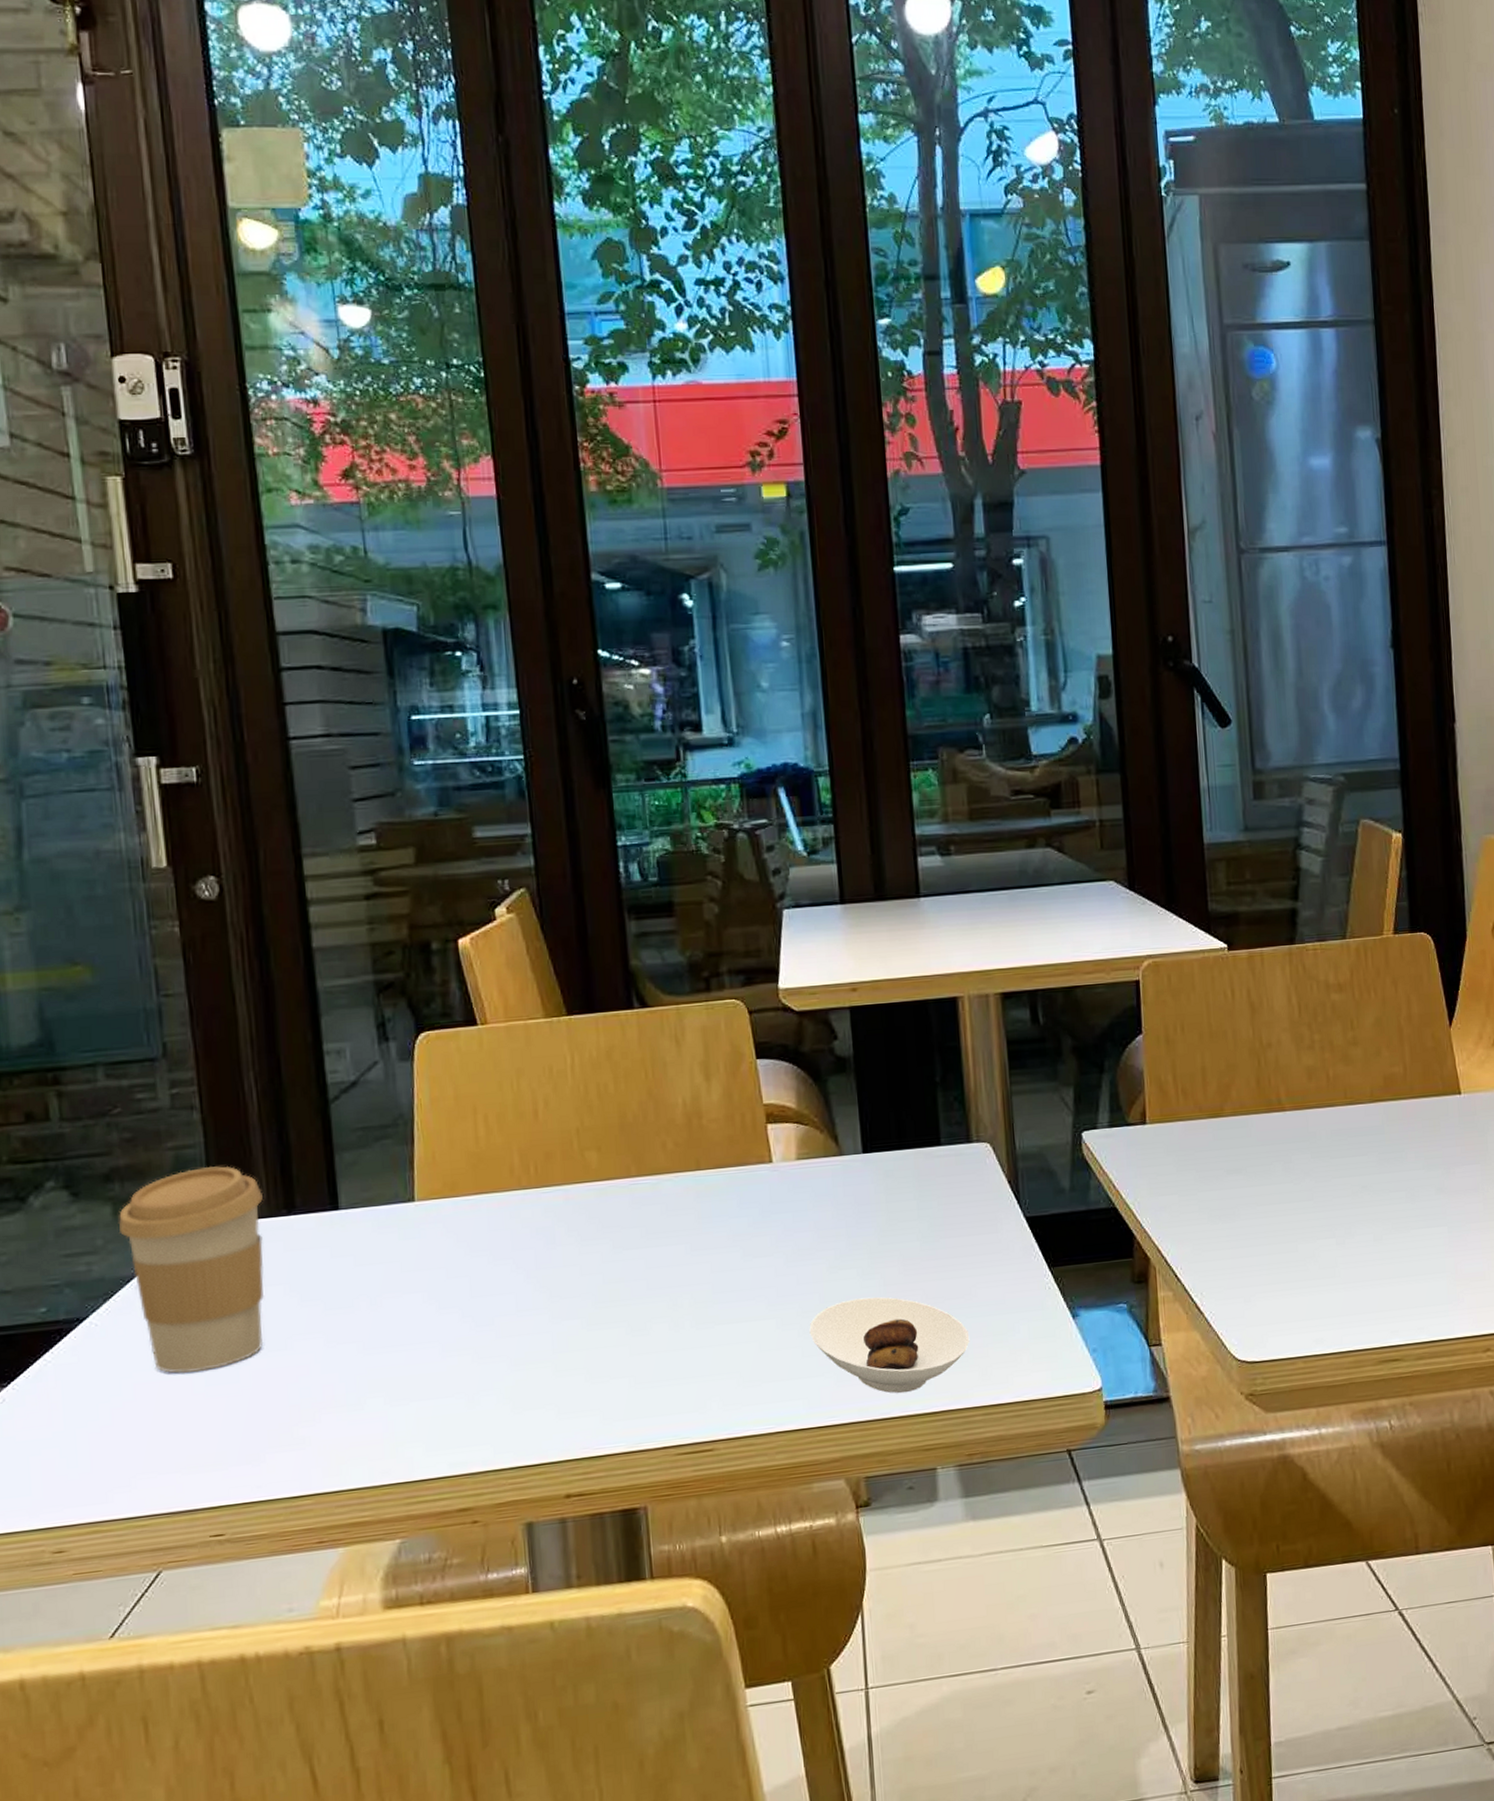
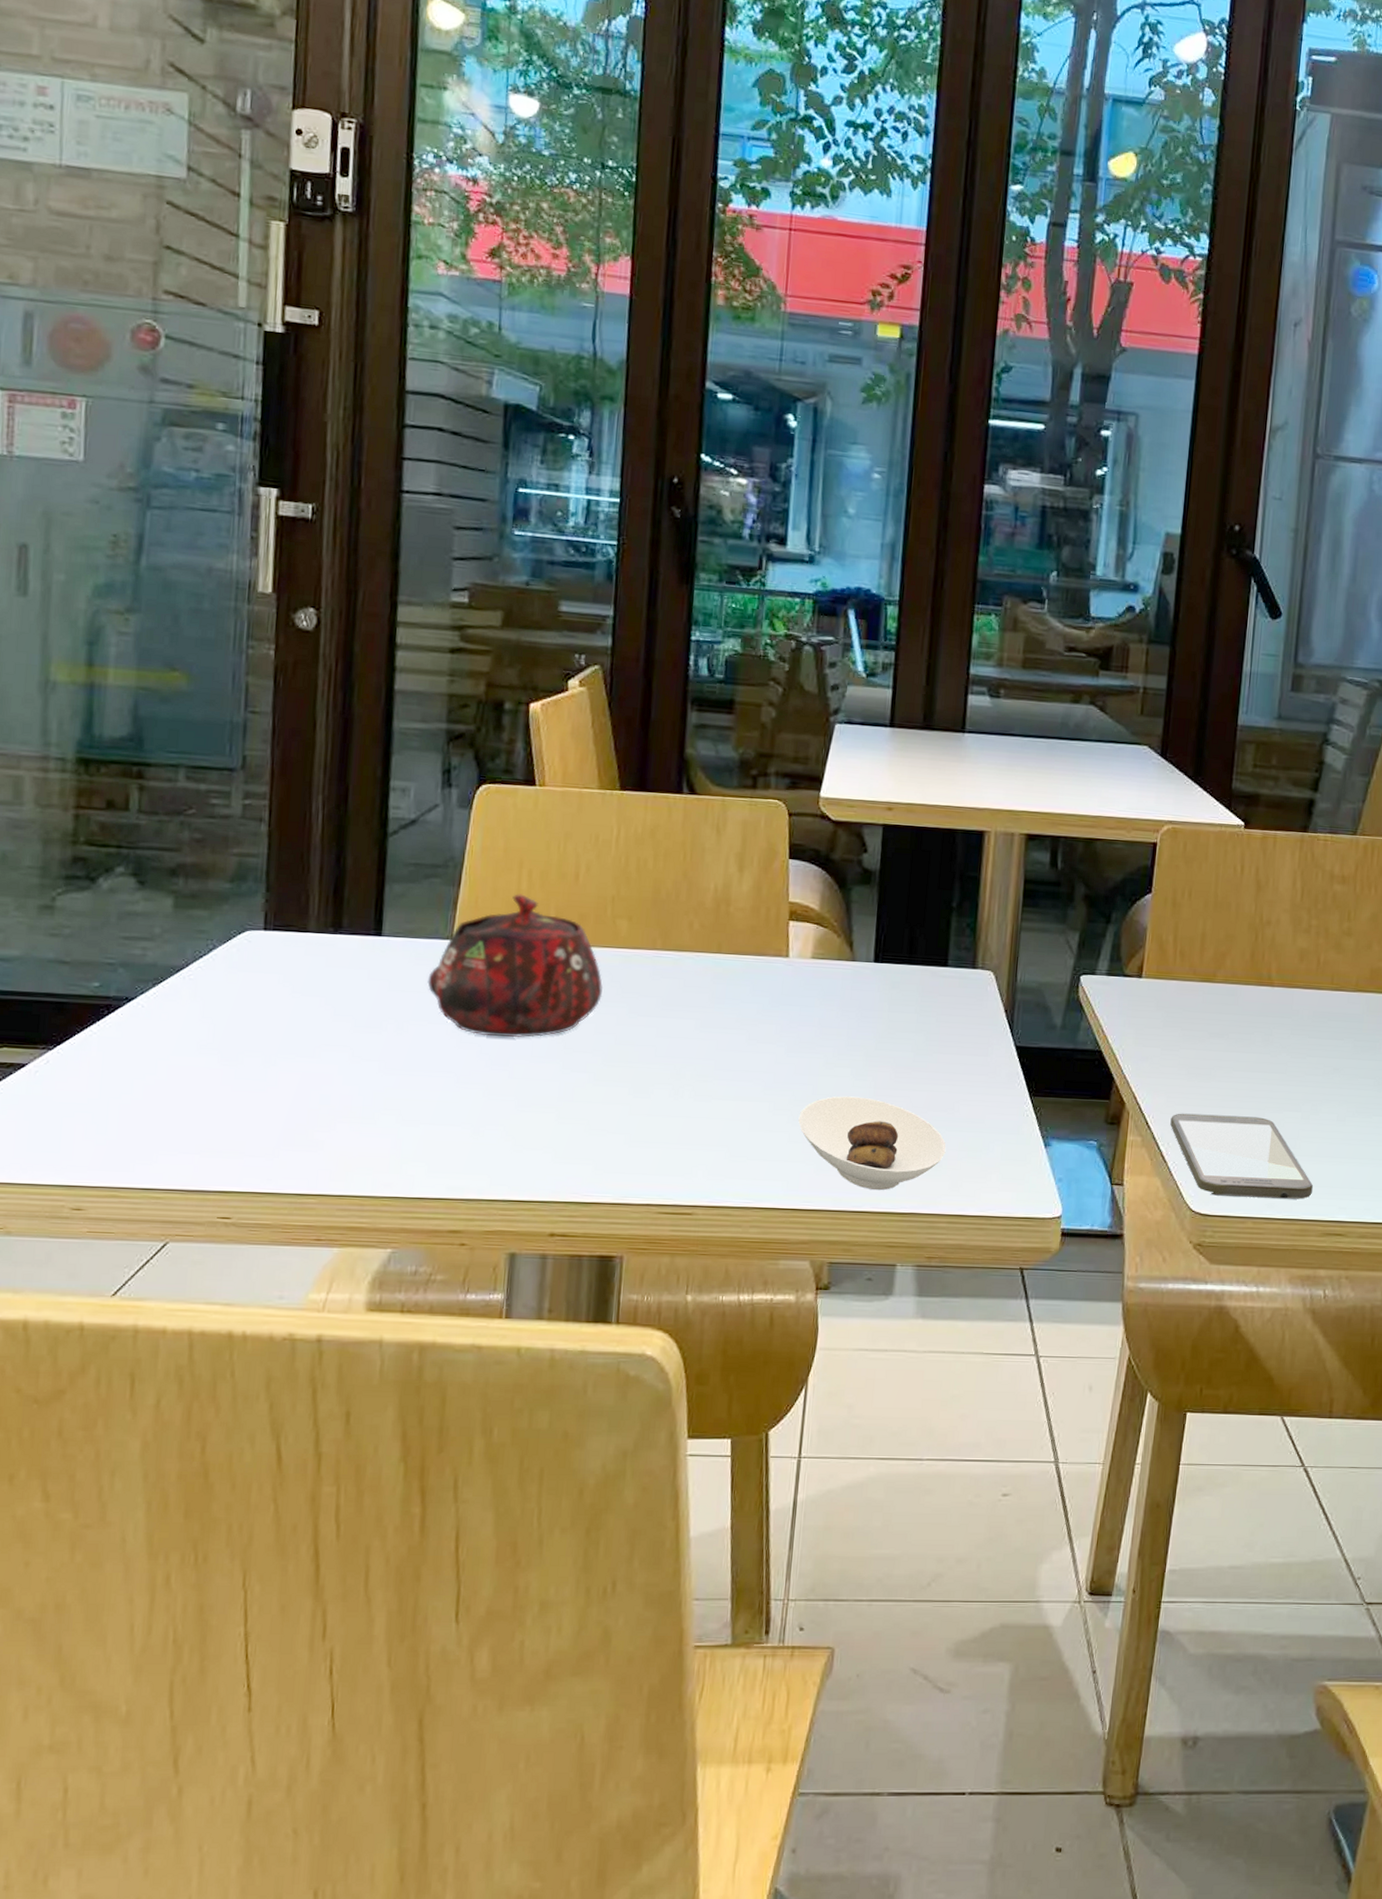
coffee cup: present [118,1166,265,1374] -> none [177,877,314,1066]
teapot: none [394,1141,582,1298] -> present [427,894,603,1037]
smartphone: none [1200,1250,1360,1341] -> present [1170,1113,1313,1200]

